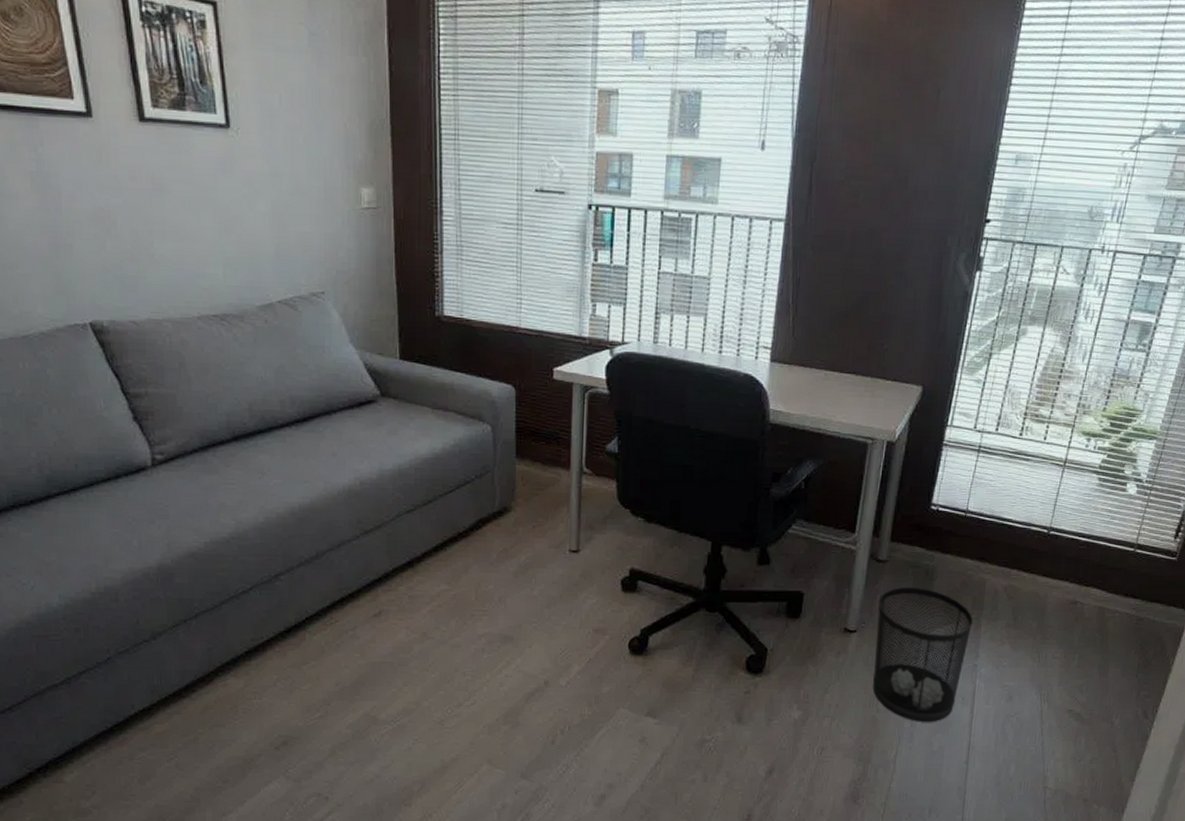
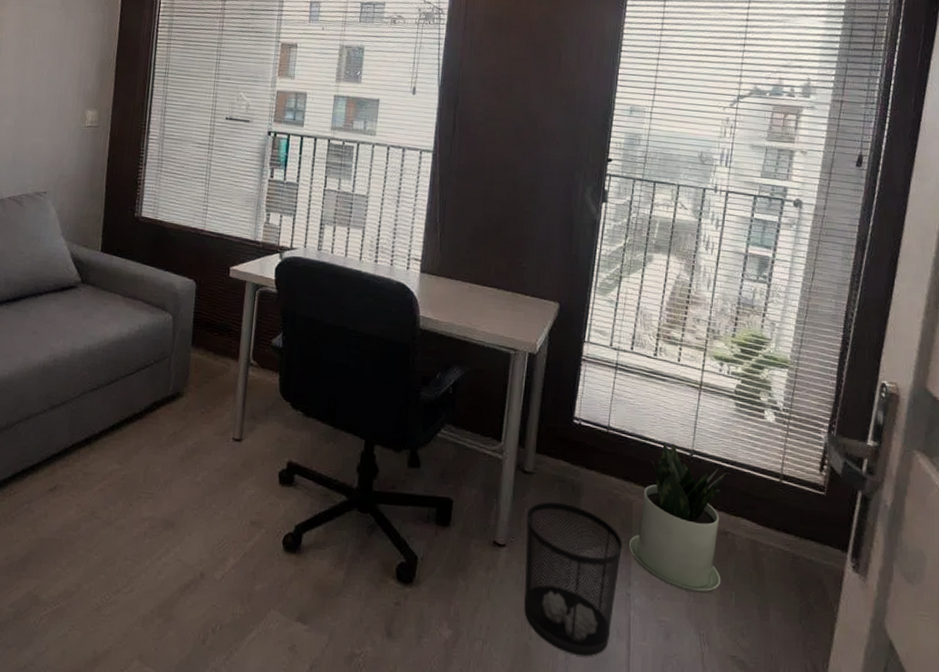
planter: none [979,521,1081,659] -> present [629,442,725,594]

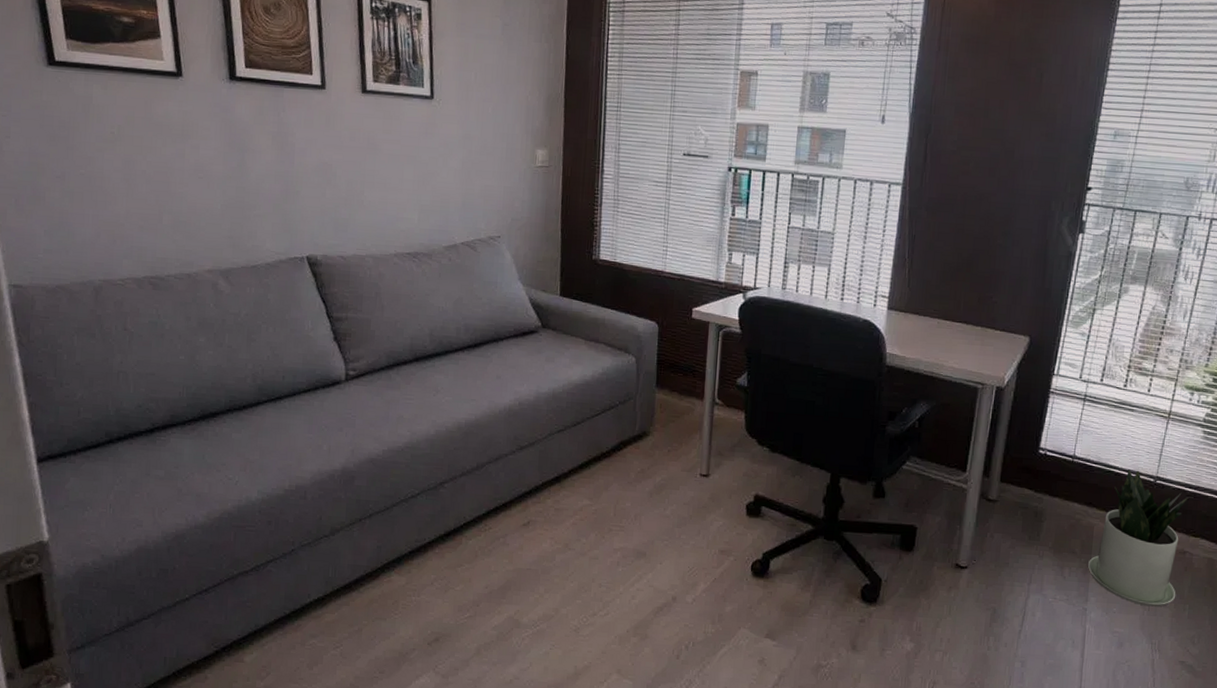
waste bin: present [524,501,623,656] -> none [983,526,1082,663]

